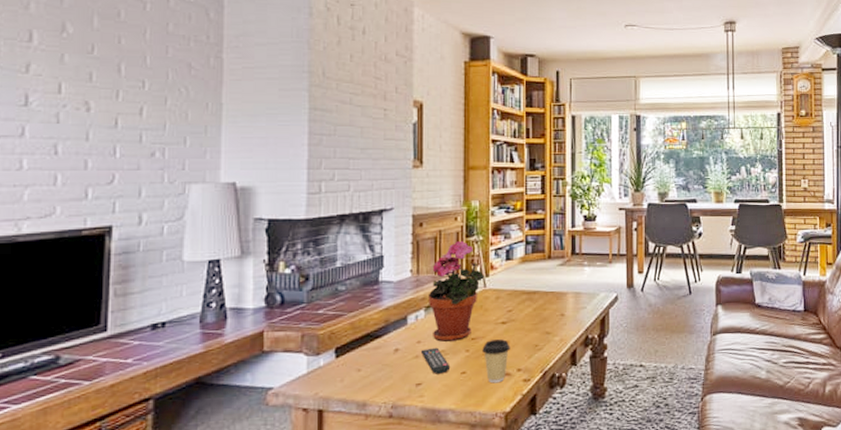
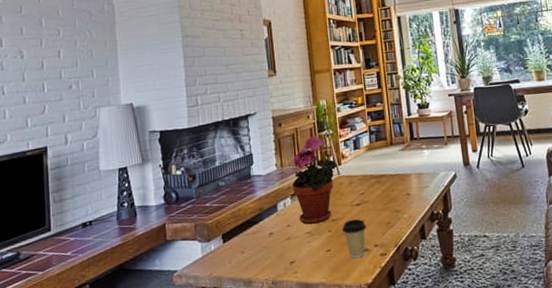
remote control: present [420,347,451,374] -> none [291,229,317,253]

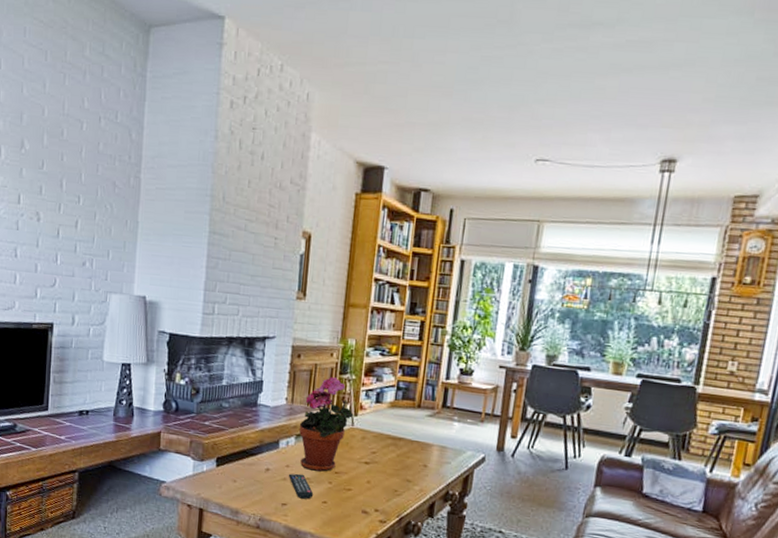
remote control: none [291,229,317,253] -> present [288,473,314,500]
coffee cup: present [342,219,366,259] -> none [344,477,371,519]

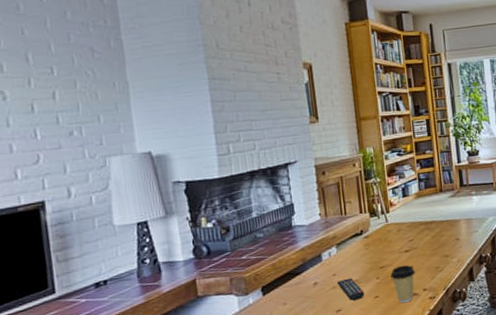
potted plant: present [299,377,354,472] -> none [337,184,386,273]
coffee cup: none [344,477,371,519] -> present [390,265,415,303]

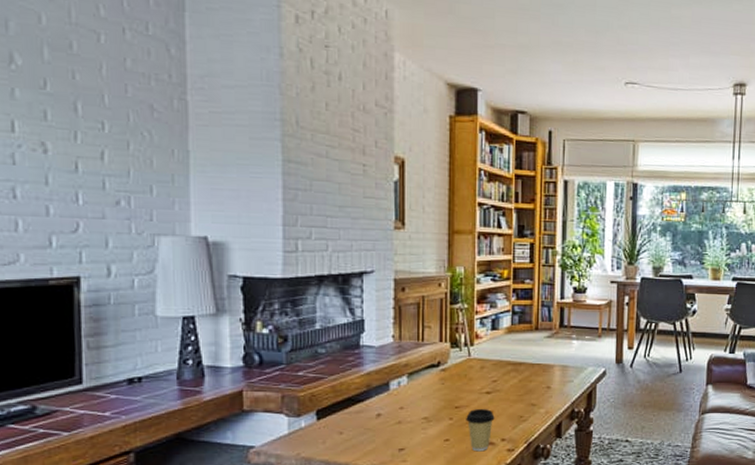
remote control: present [336,278,365,301] -> none [403,414,434,440]

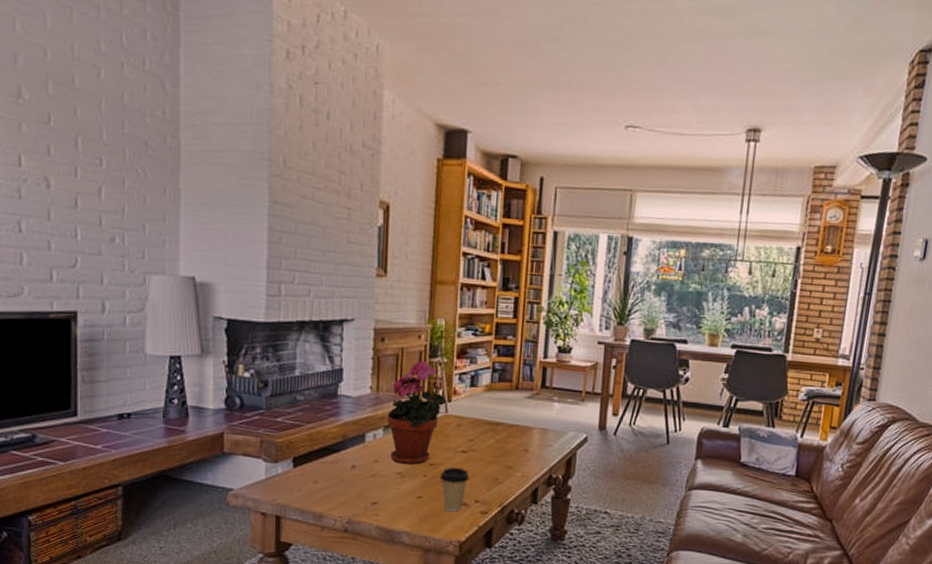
potted plant: none [410,308,470,409] -> present [387,361,447,465]

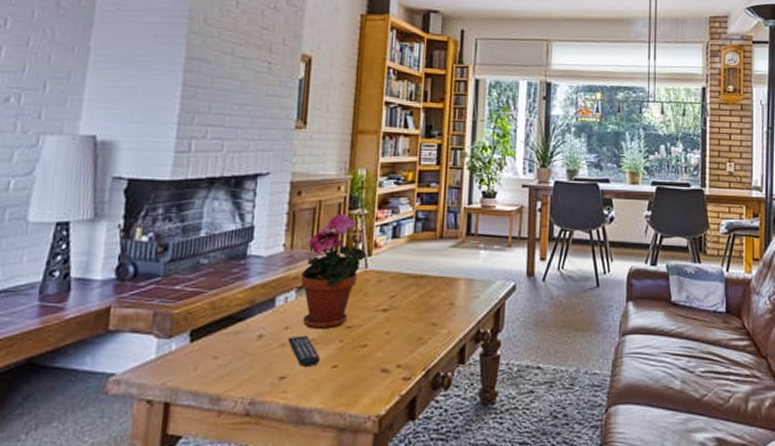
remote control: none [377,468,407,496] -> present [287,335,321,367]
coffee cup: present [440,468,470,512] -> none [358,329,391,381]

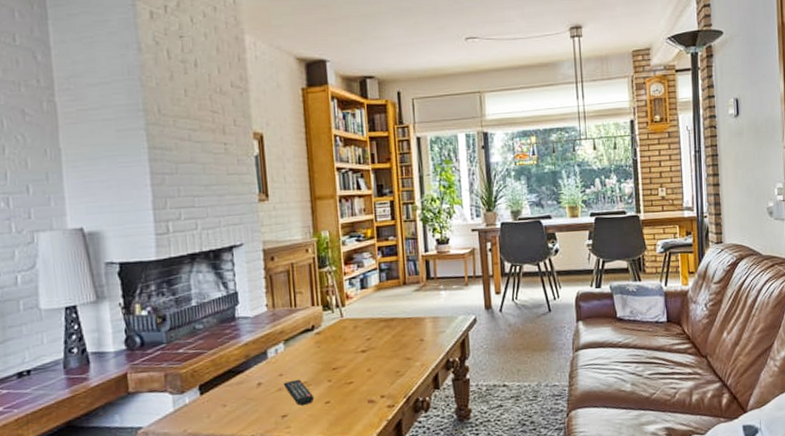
potted plant: present [300,214,367,329] -> none [285,273,341,374]

